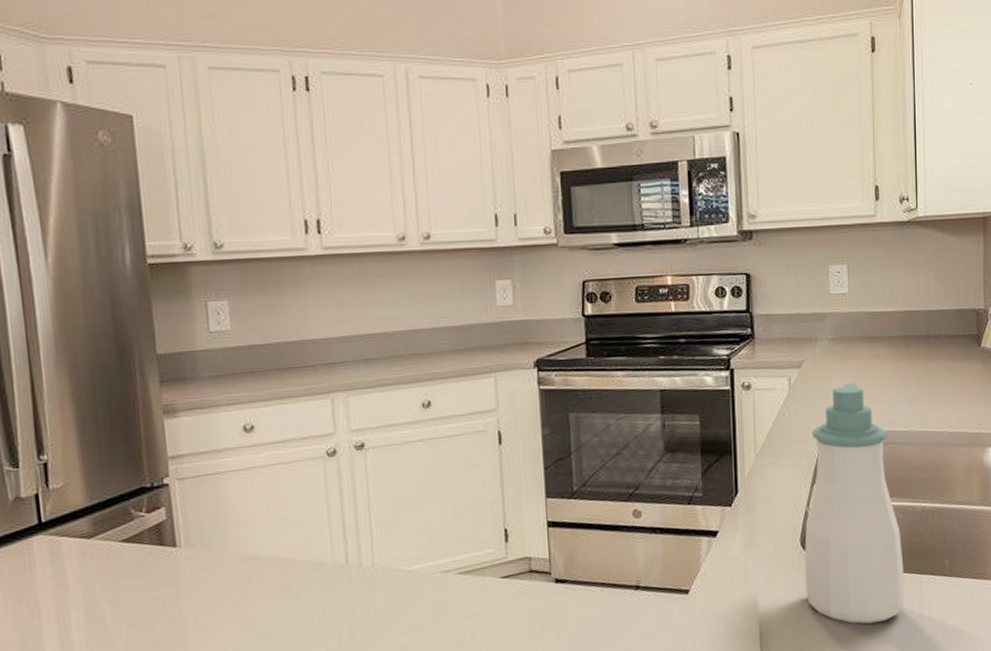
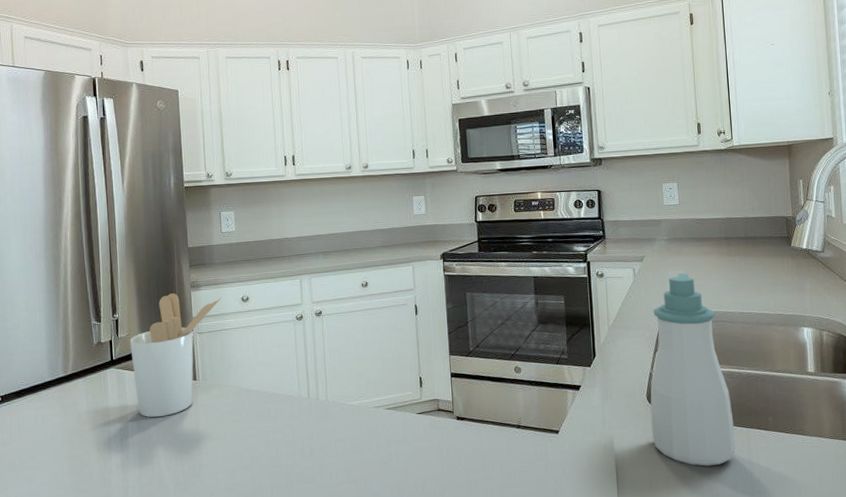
utensil holder: none [68,422,214,603] -> present [130,293,223,418]

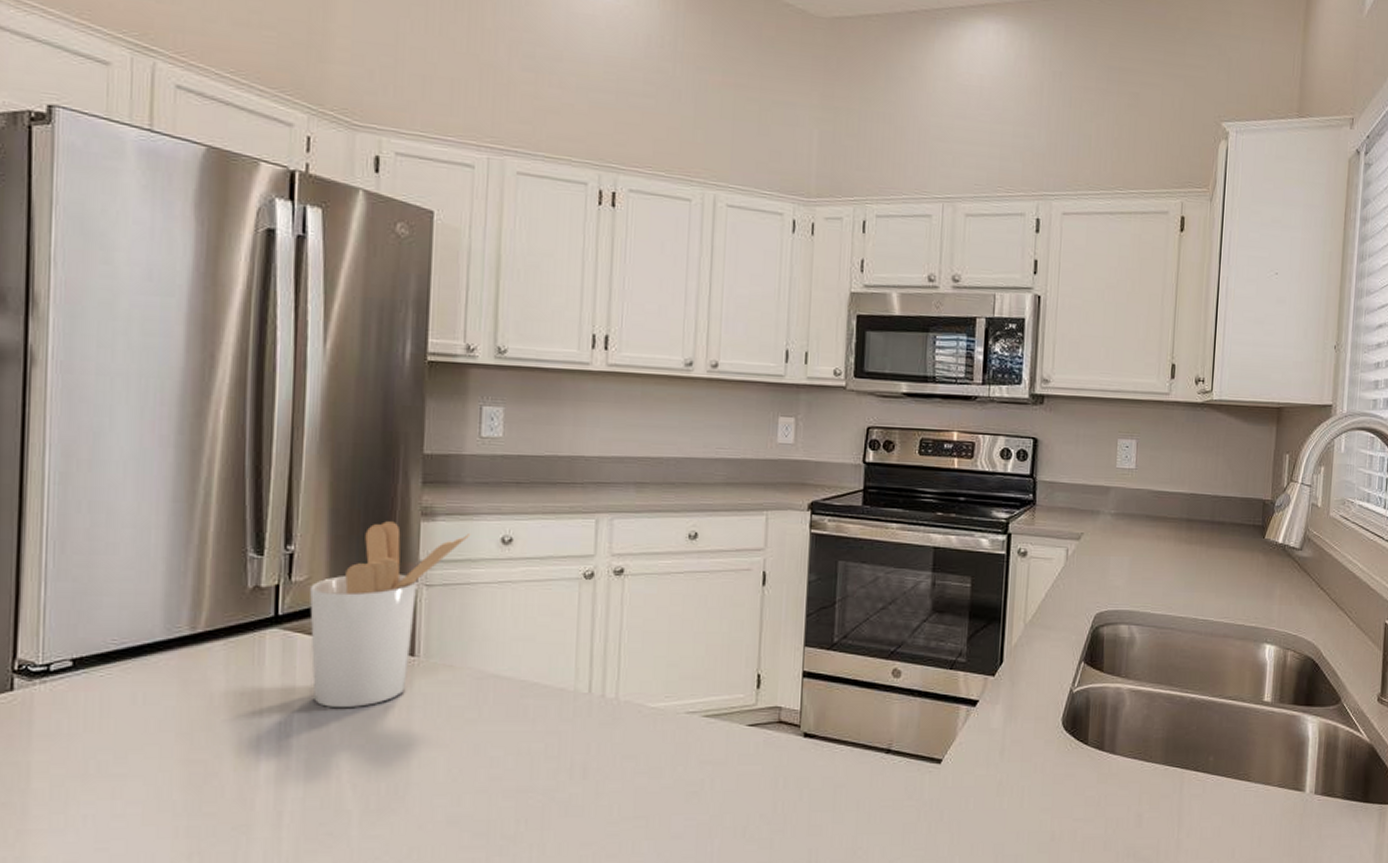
soap bottle: present [650,273,736,467] -> none [1063,561,1167,816]

